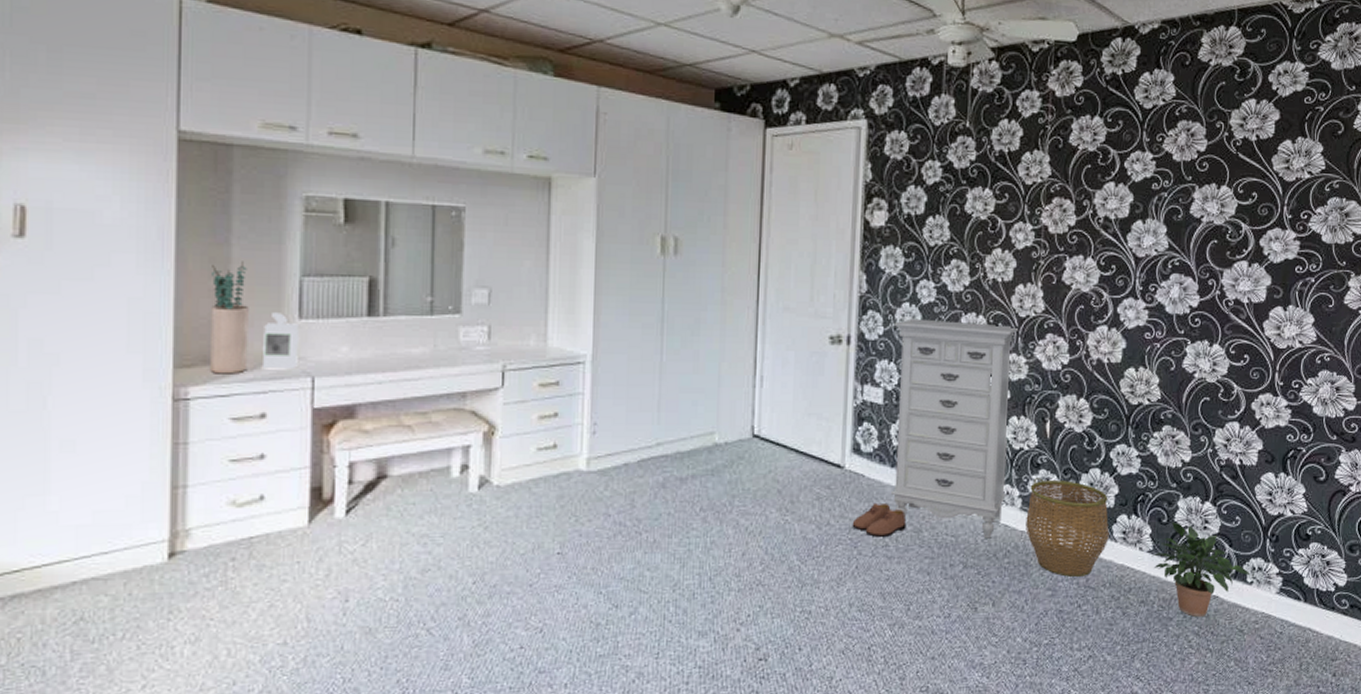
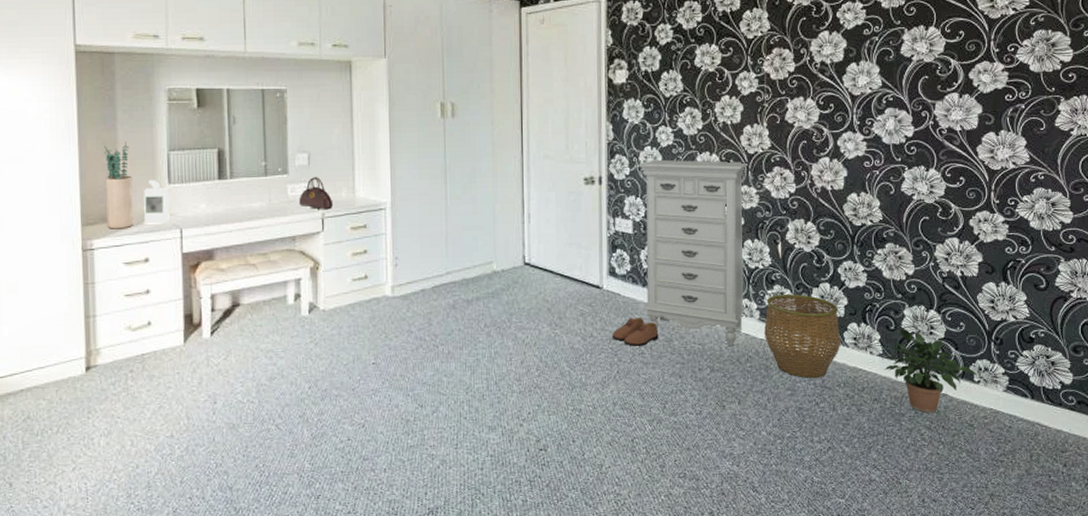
handbag: none [473,319,518,361] -> present [298,177,334,210]

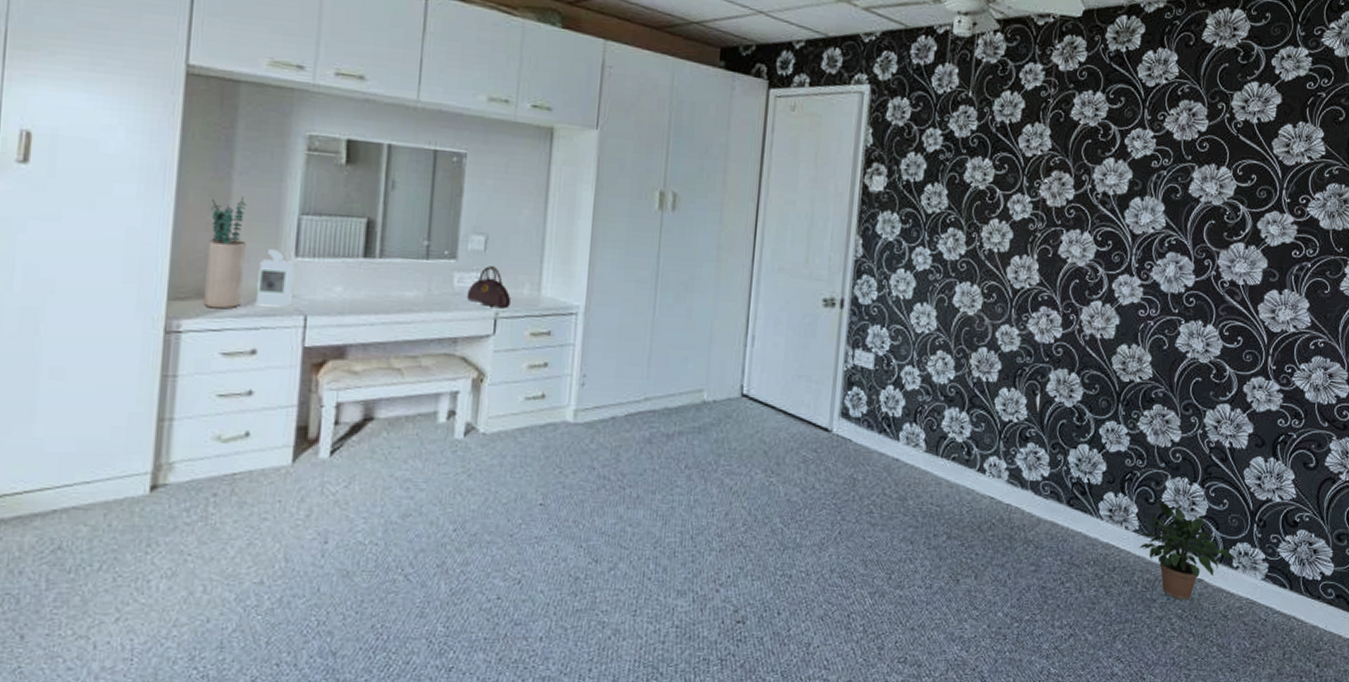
shoe: present [612,317,659,346] -> none [837,468,892,503]
chest of drawers: present [638,159,749,346] -> none [878,285,1013,510]
basket: present [764,292,841,378] -> none [1011,451,1096,553]

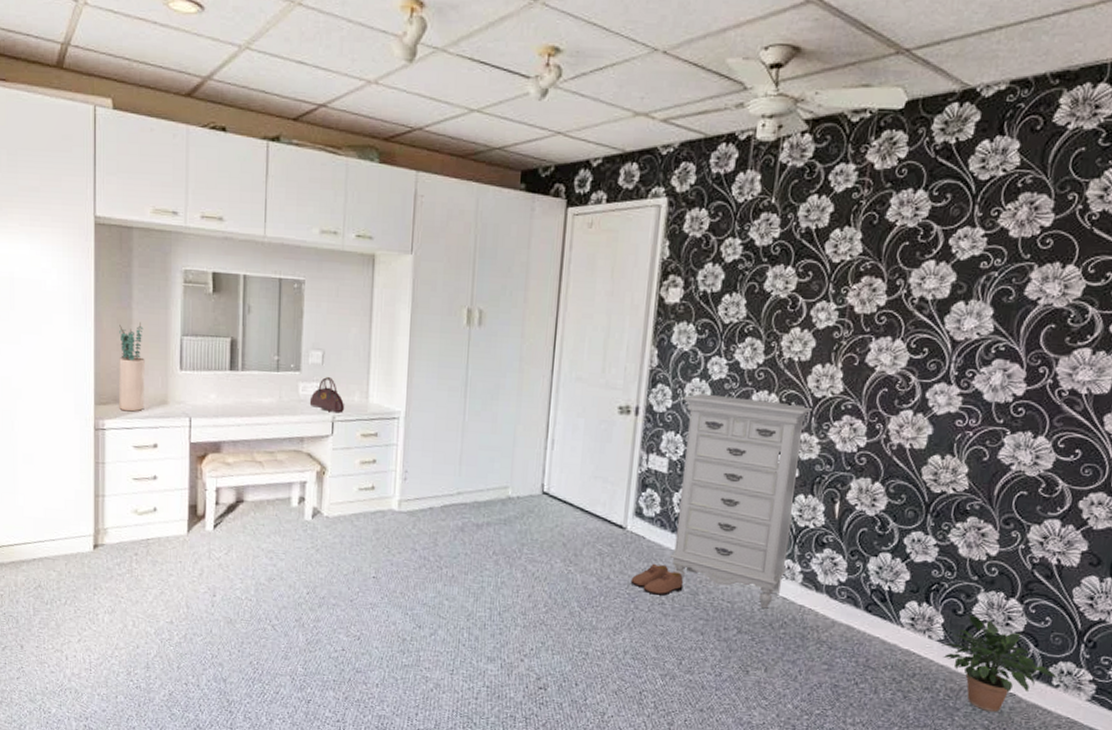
tissue box: present [255,249,295,306] -> none [154,364,181,410]
shoe: none [837,468,892,503] -> present [630,563,684,596]
chest of drawers: none [878,285,1013,510] -> present [670,393,813,609]

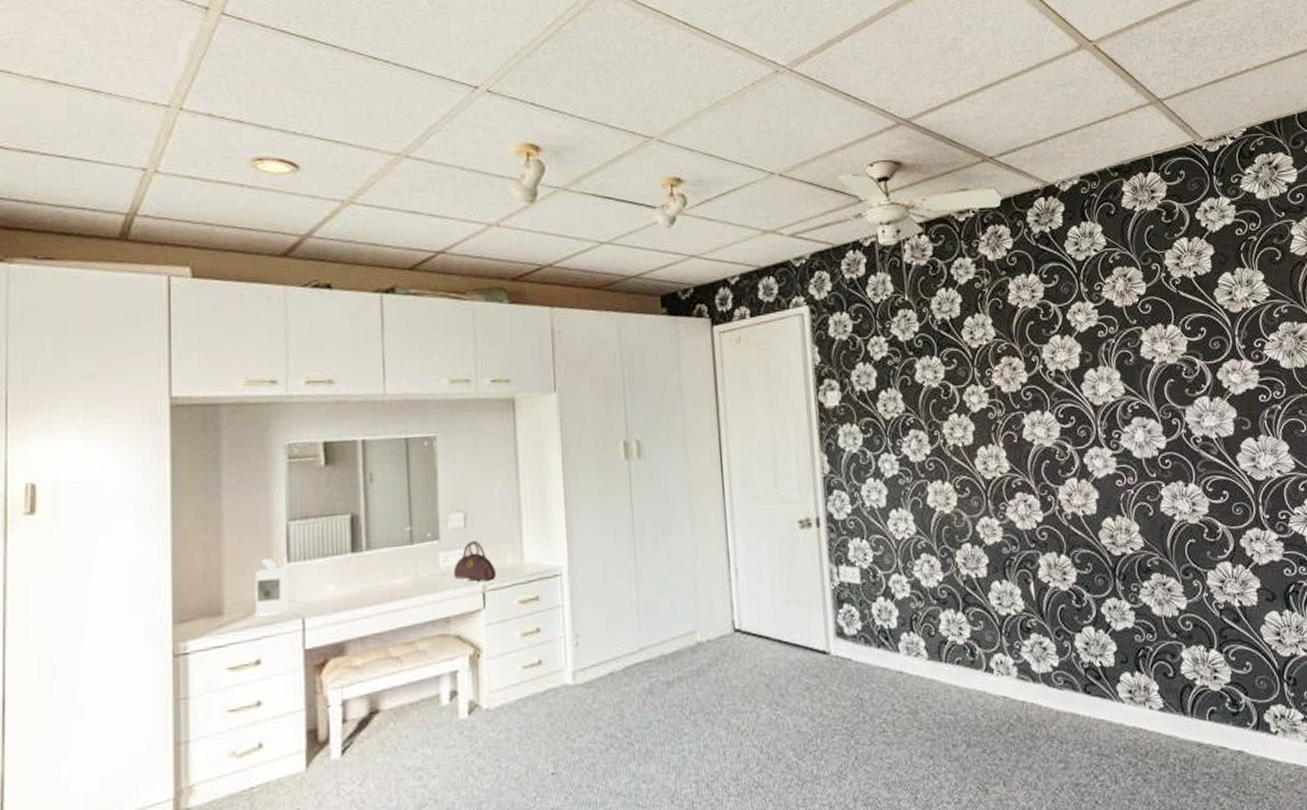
vase: present [119,322,145,412] -> none [205,513,242,626]
tissue box: none [154,364,181,410] -> present [254,558,289,615]
shoe: present [630,563,684,596] -> none [845,687,902,724]
chest of drawers: present [670,393,813,609] -> none [861,488,1000,714]
potted plant: present [941,615,1057,713] -> none [1163,675,1274,777]

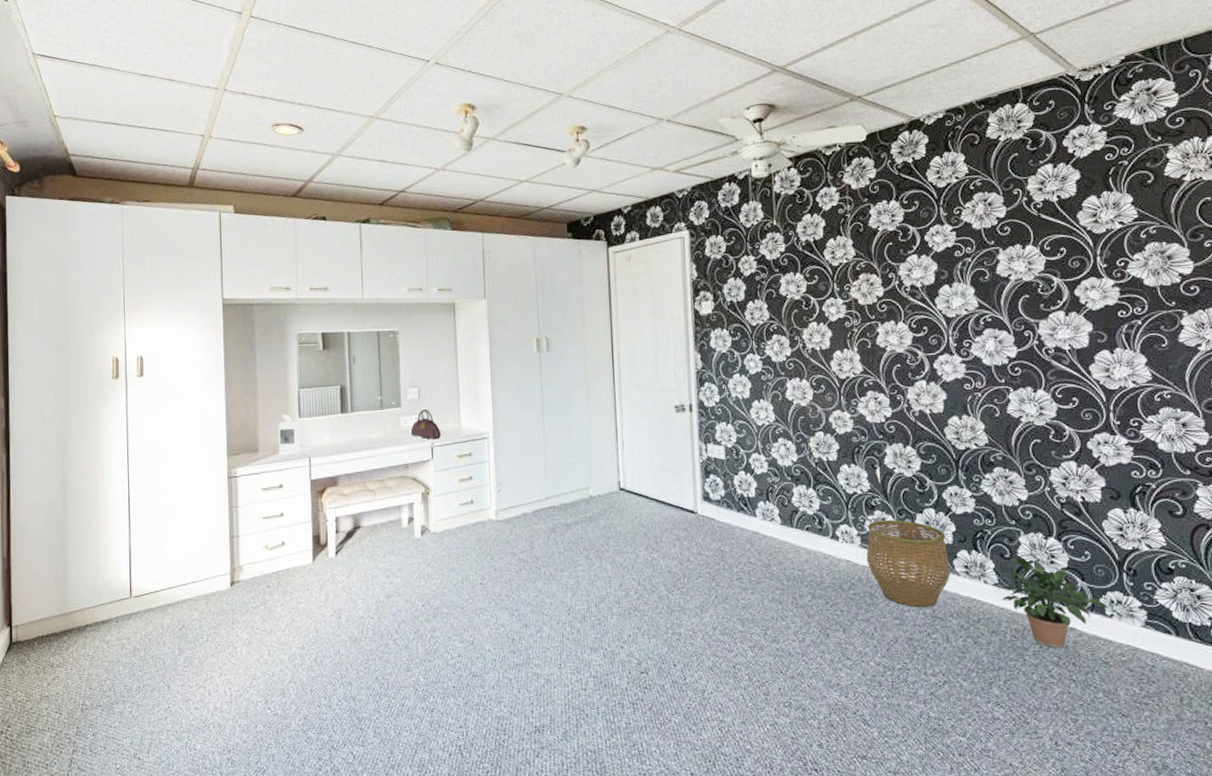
basket: none [1023,642,1115,746] -> present [866,518,951,607]
potted plant: none [1163,675,1274,777] -> present [997,557,1109,649]

